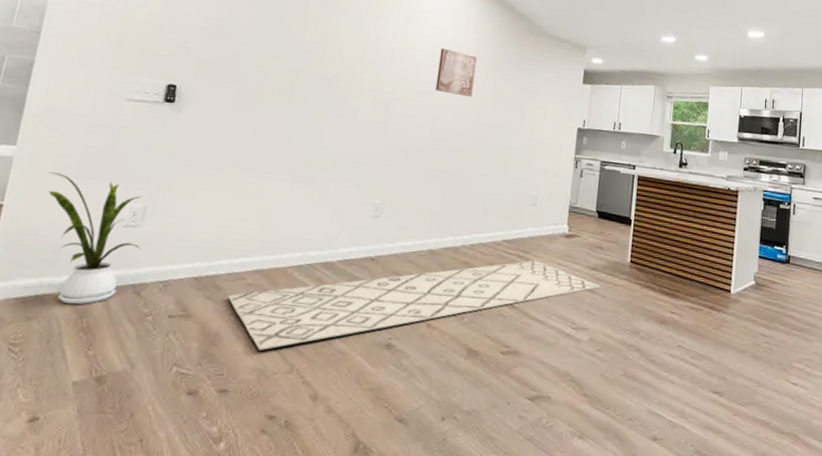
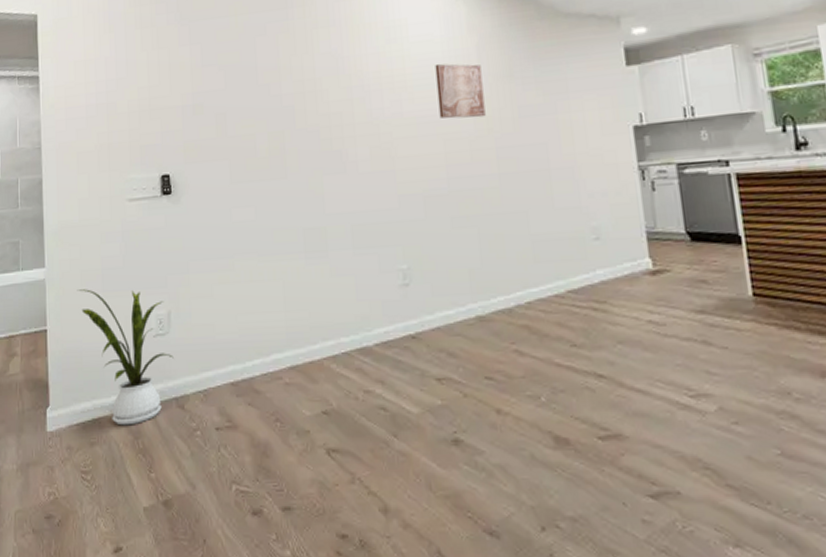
rug: present [228,260,601,351] -> none [269,311,717,459]

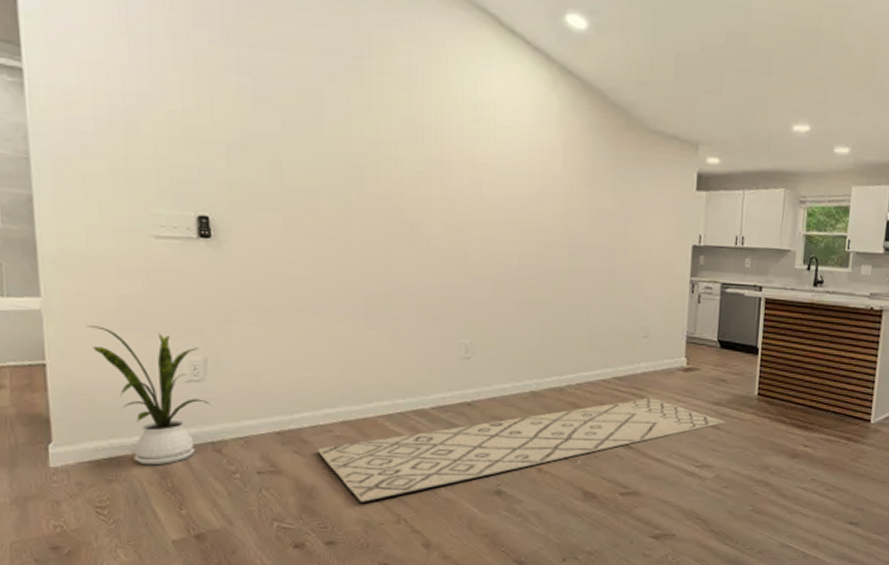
rug: none [269,311,717,459] -> present [317,397,726,502]
wall art: present [435,63,486,119] -> none [518,153,565,214]

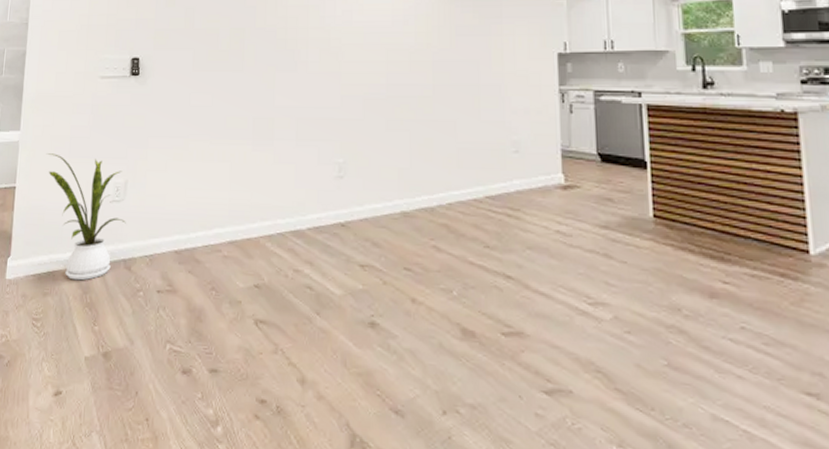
rug: present [317,397,726,502] -> none [207,219,618,328]

